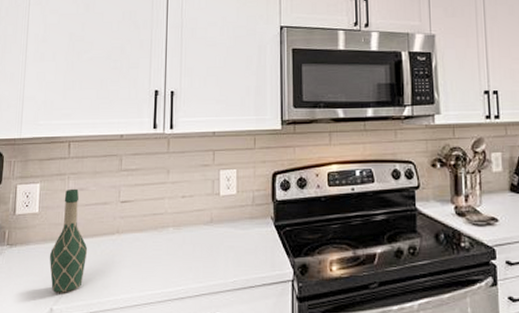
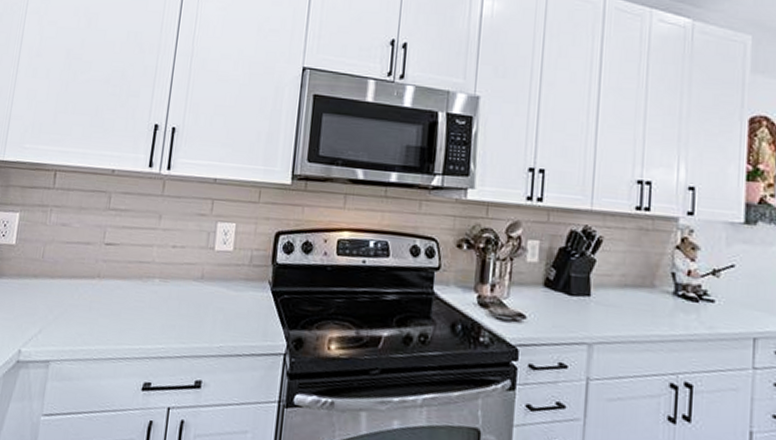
wine bottle: present [49,188,88,293] -> none [21,222,65,336]

